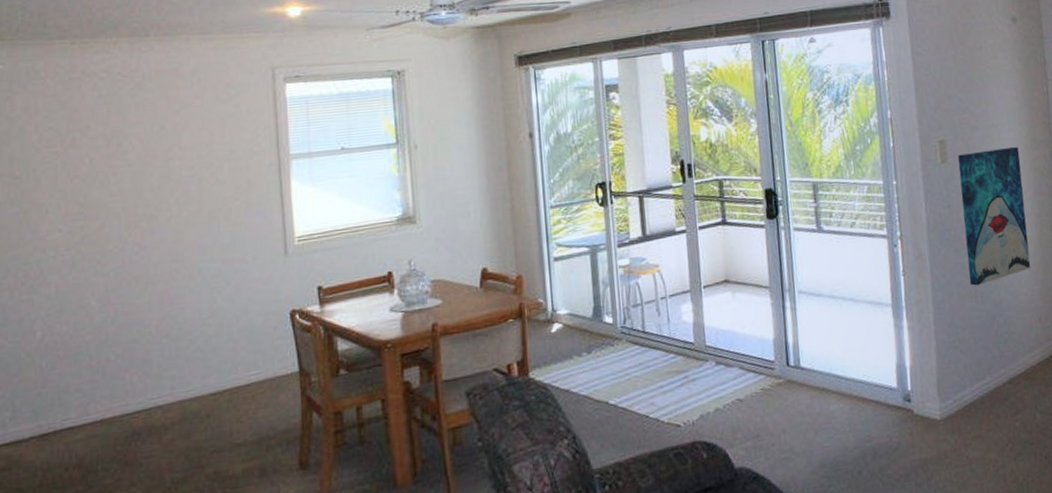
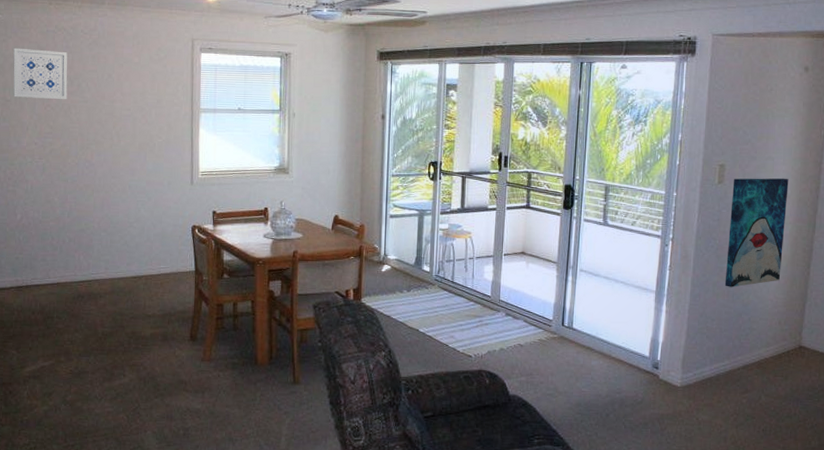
wall art: none [22,103,103,172] -> present [13,47,68,100]

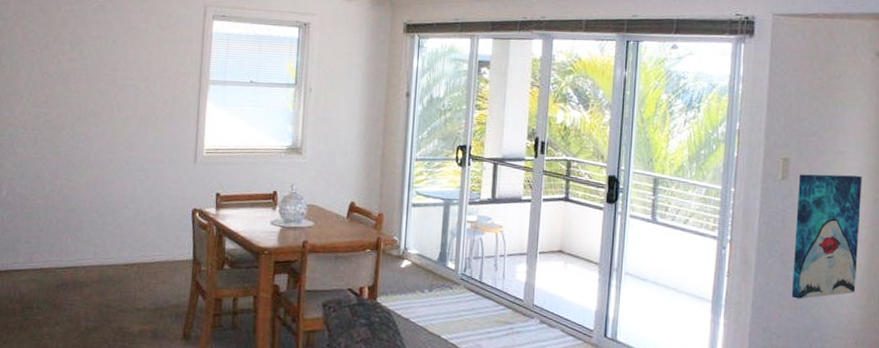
wall art: present [13,47,68,100] -> none [10,10,71,67]

